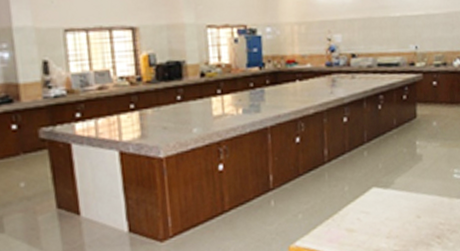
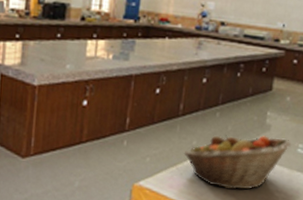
fruit basket: none [337,166,447,231] -> present [184,135,292,190]

